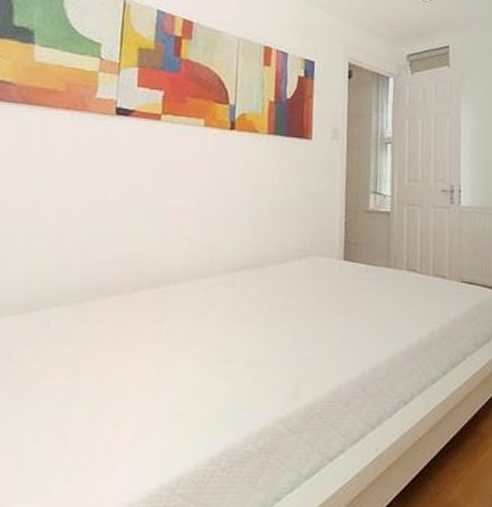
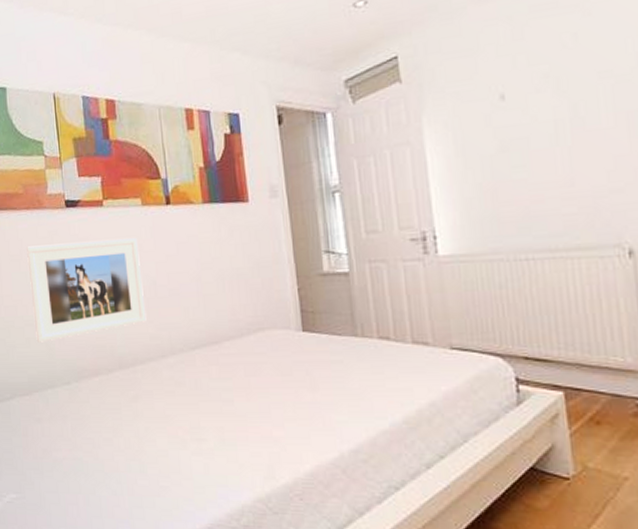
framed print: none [48,148,193,255] -> present [27,238,147,343]

